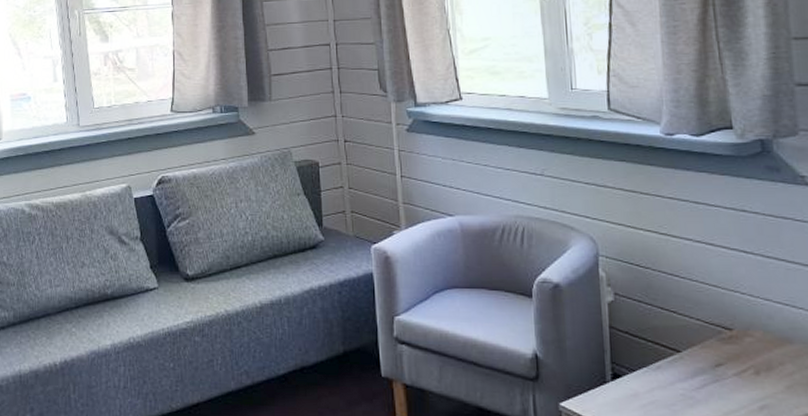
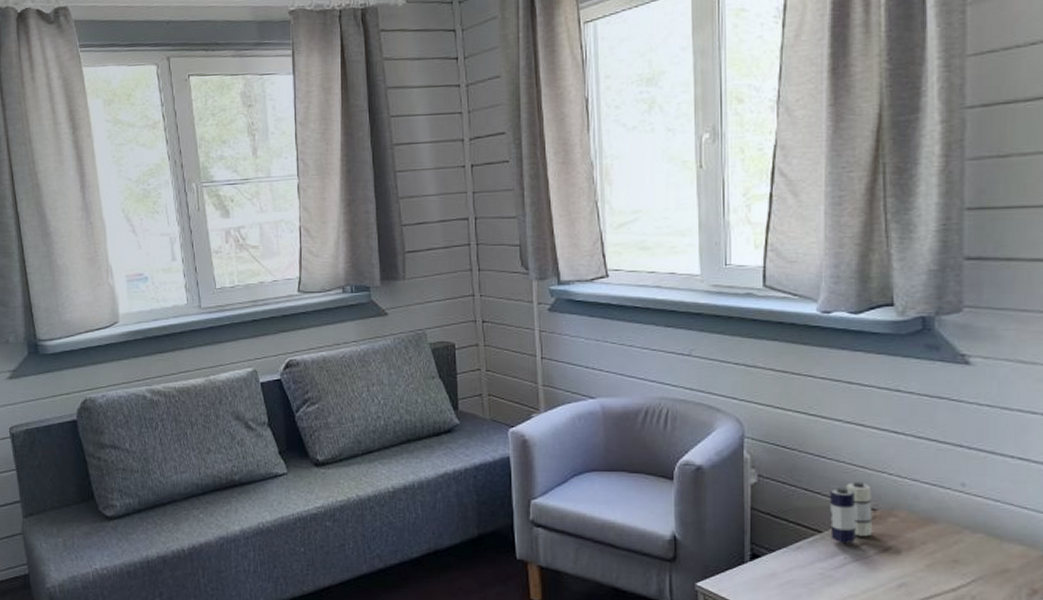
candle: none [685,301,730,379] -> present [830,482,872,558]

